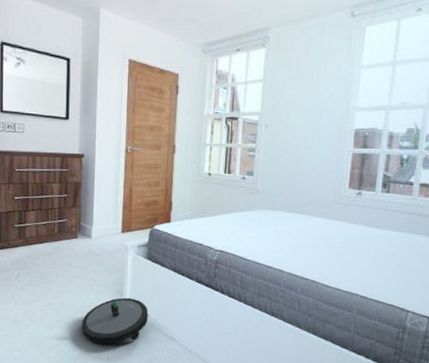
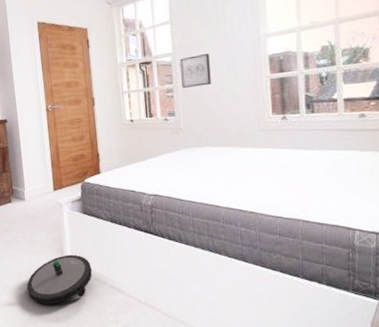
wall art: none [265,117,296,150] -> present [180,53,211,88]

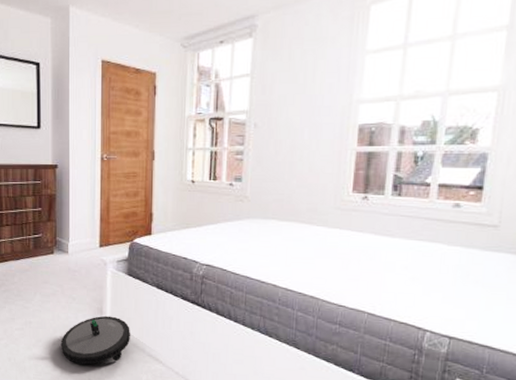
wall art: present [180,53,211,88] -> none [254,114,290,152]

